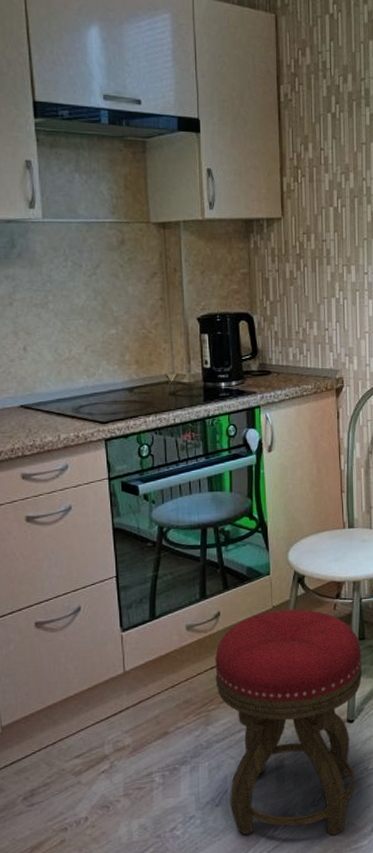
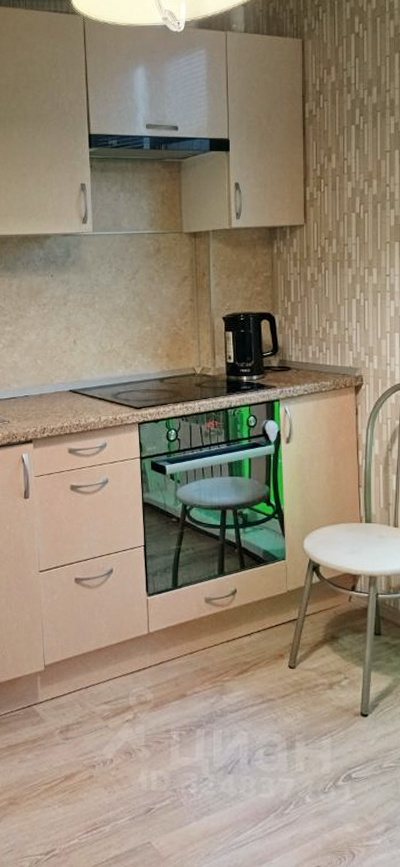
stool: present [215,608,363,836] -> none [231,594,378,828]

